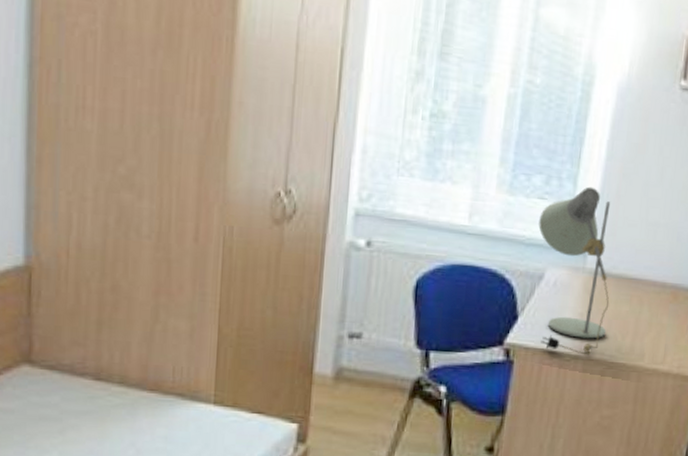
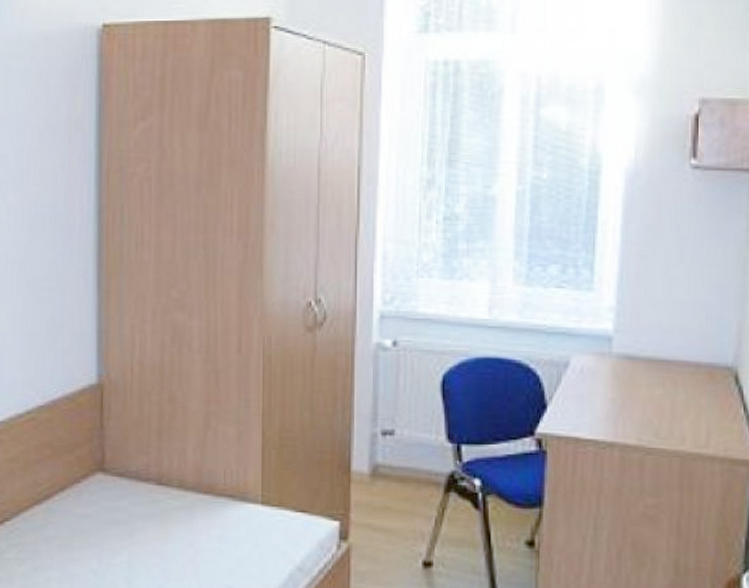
desk lamp: present [538,186,611,355] -> none [559,271,641,442]

